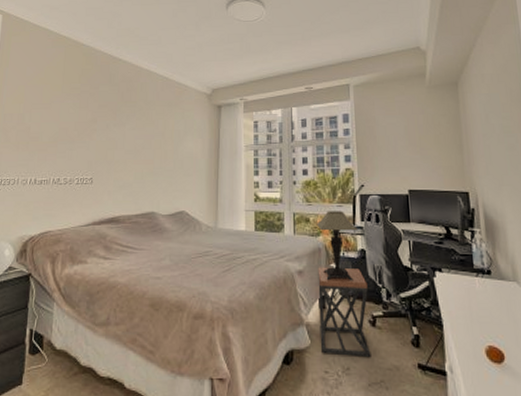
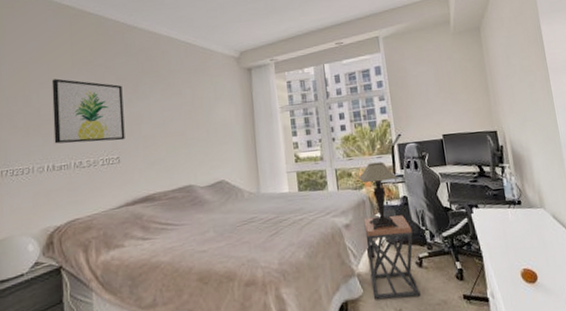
wall art: none [38,101,103,163] -> present [51,78,125,144]

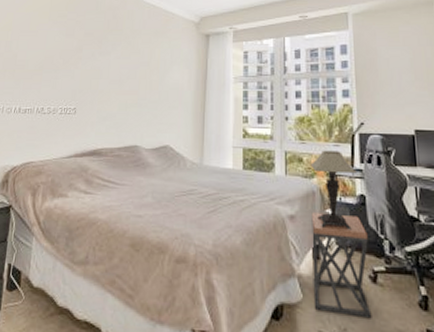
wall art: present [51,78,125,144] -> none [24,28,88,92]

